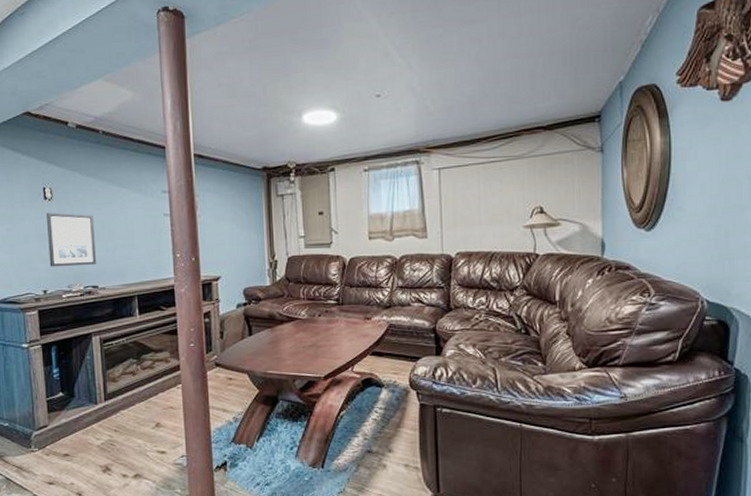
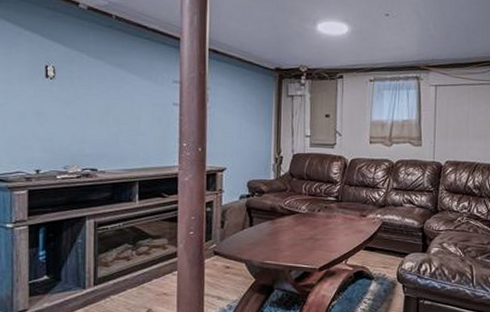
wall art: present [47,212,97,267] -> none [45,91,99,148]

